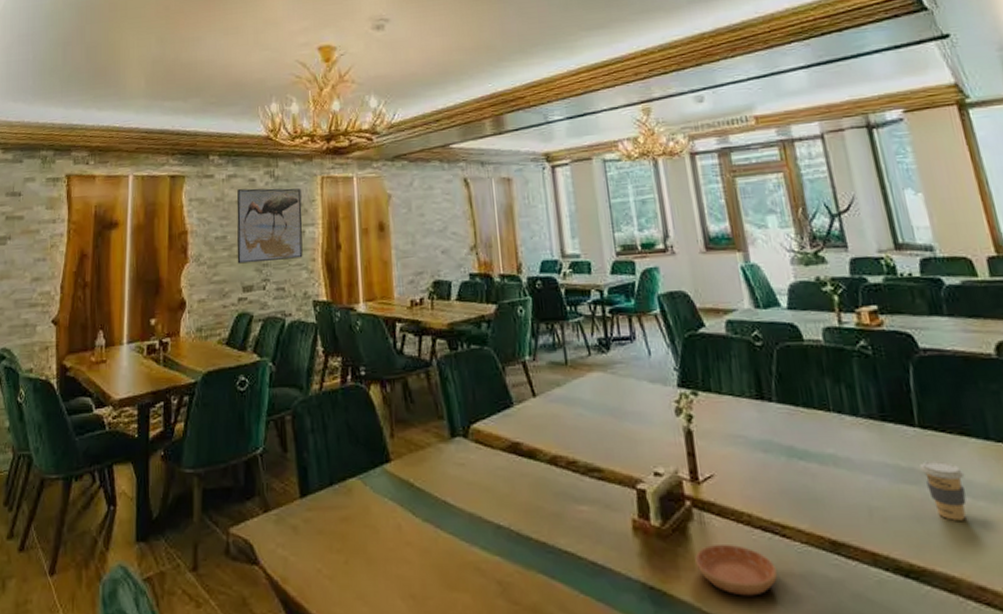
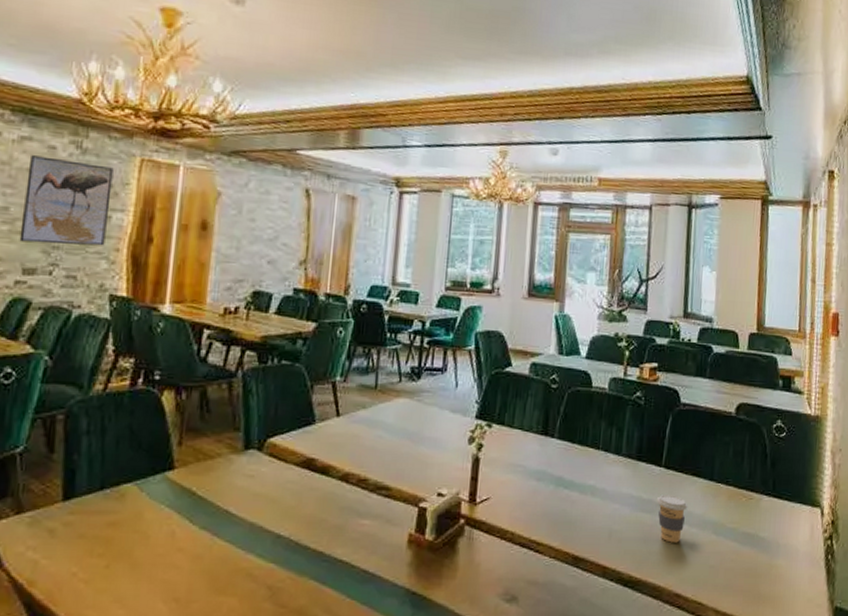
saucer: present [695,543,778,596] -> none [457,556,525,601]

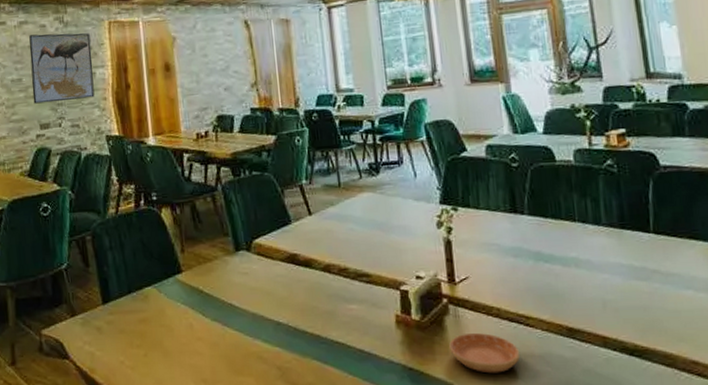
saucer: none [457,556,525,601] -> present [449,332,520,374]
coffee cup: present [657,494,688,543] -> none [651,260,690,309]

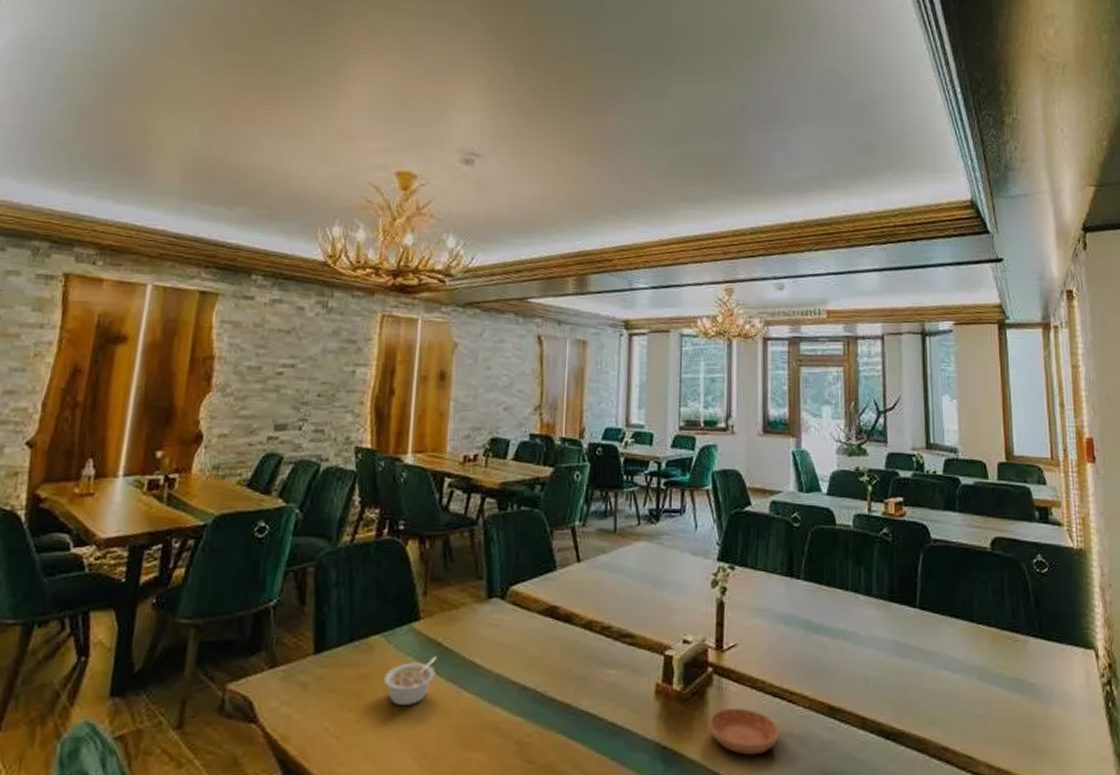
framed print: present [29,33,95,104] -> none [271,317,357,400]
legume: none [160,301,203,341] -> present [383,656,437,705]

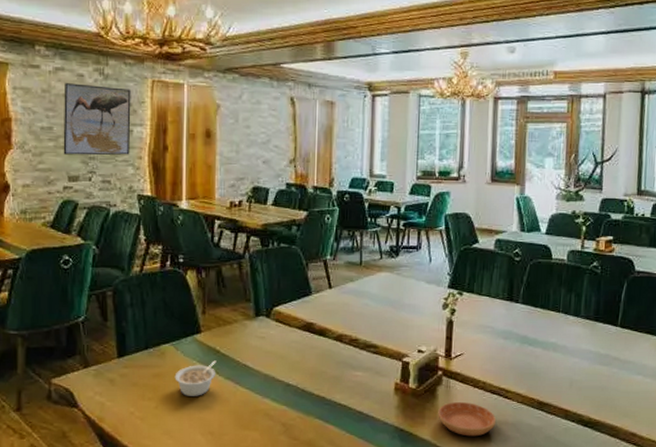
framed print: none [271,317,357,400] -> present [63,83,131,156]

